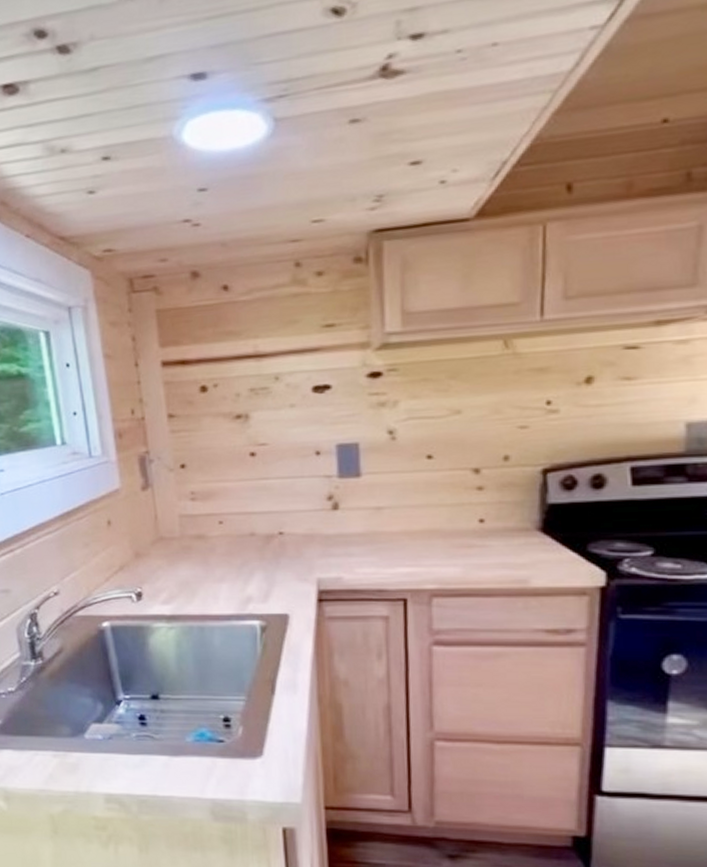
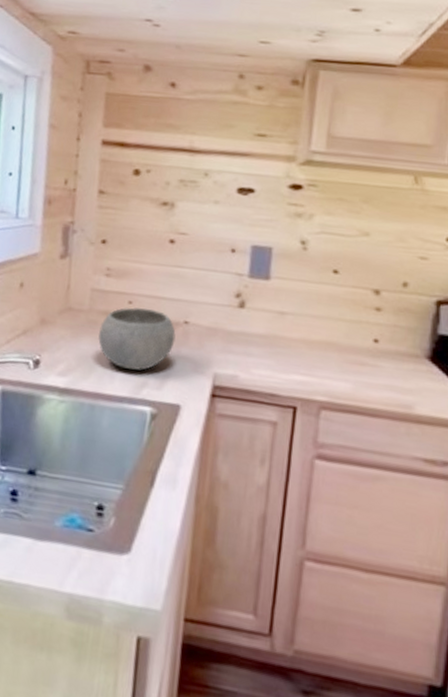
bowl: none [194,525,273,587] -> present [98,307,176,371]

